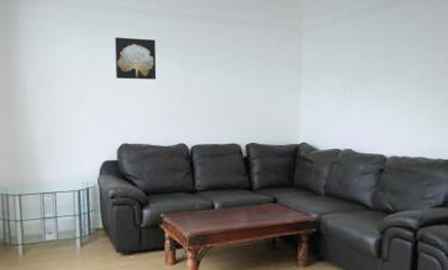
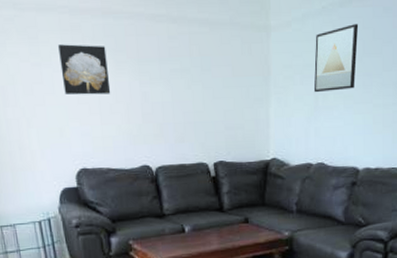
wall art: none [342,28,384,86] -> present [313,24,359,93]

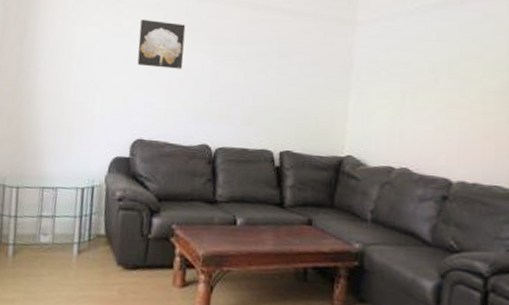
wall art: present [313,24,359,93] -> none [400,27,456,92]

